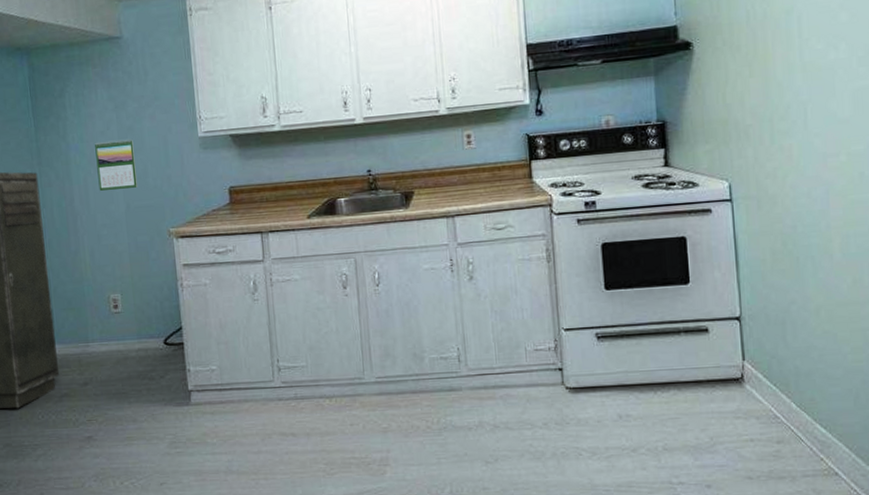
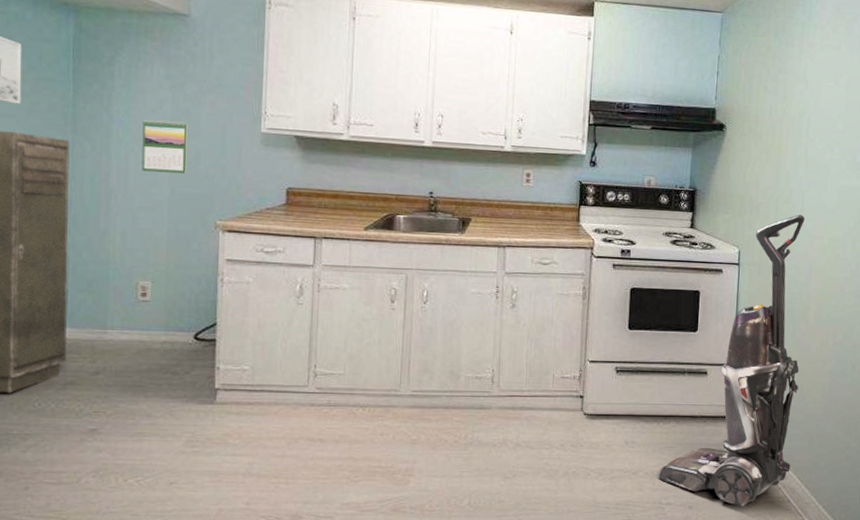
vacuum cleaner: none [663,130,833,483] -> present [658,214,805,507]

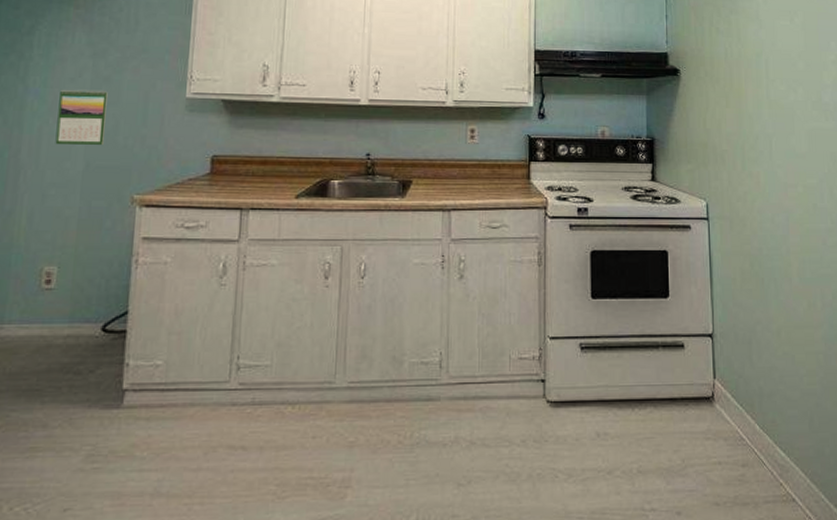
vacuum cleaner: present [658,214,805,507] -> none [638,161,791,510]

